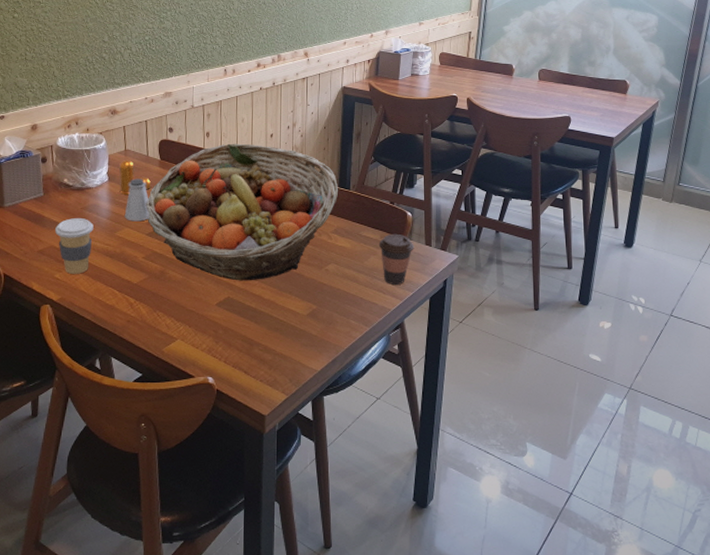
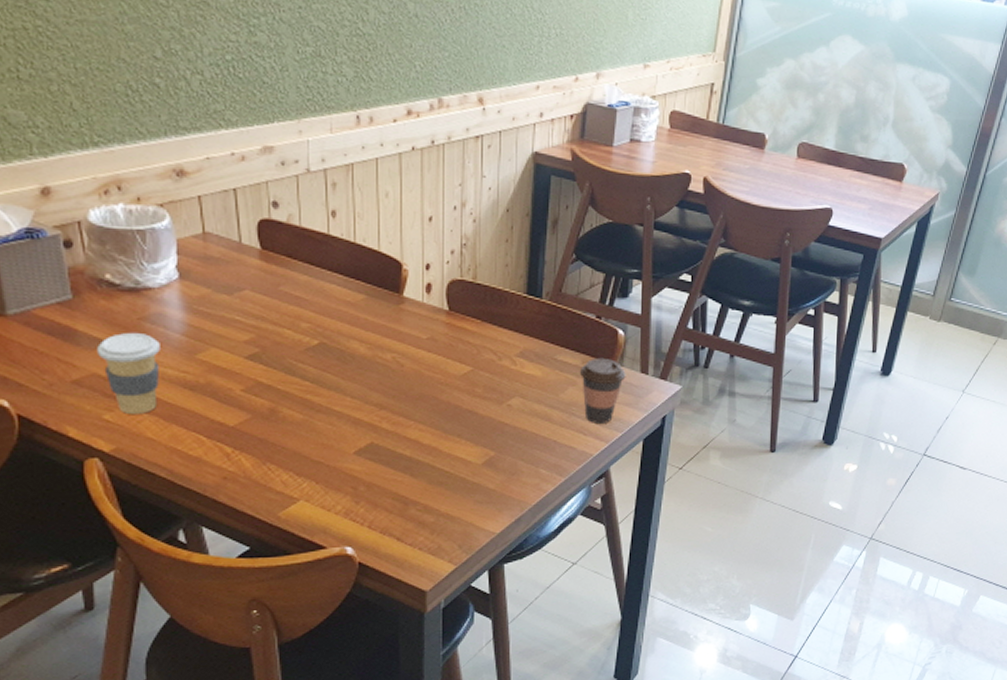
pepper shaker: present [119,159,152,195] -> none [196,246,250,299]
saltshaker: present [124,178,150,222] -> none [208,276,248,339]
fruit basket: present [145,143,339,281] -> none [241,228,527,421]

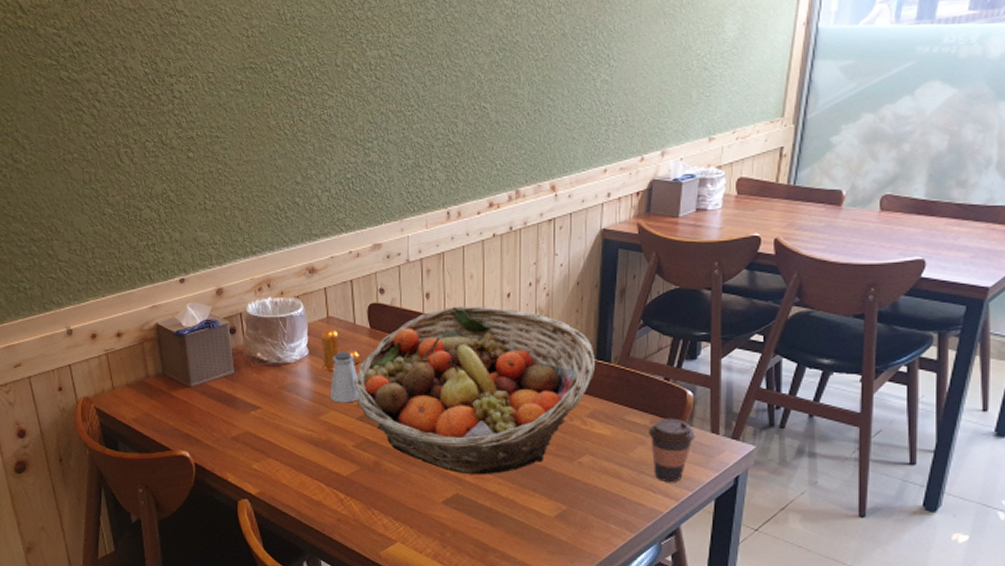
coffee cup: present [97,333,160,414] -> none [250,399,294,464]
pepper shaker: none [196,246,250,299] -> present [321,328,361,371]
saltshaker: none [208,276,248,339] -> present [329,351,359,403]
fruit basket: none [241,228,527,421] -> present [354,306,596,475]

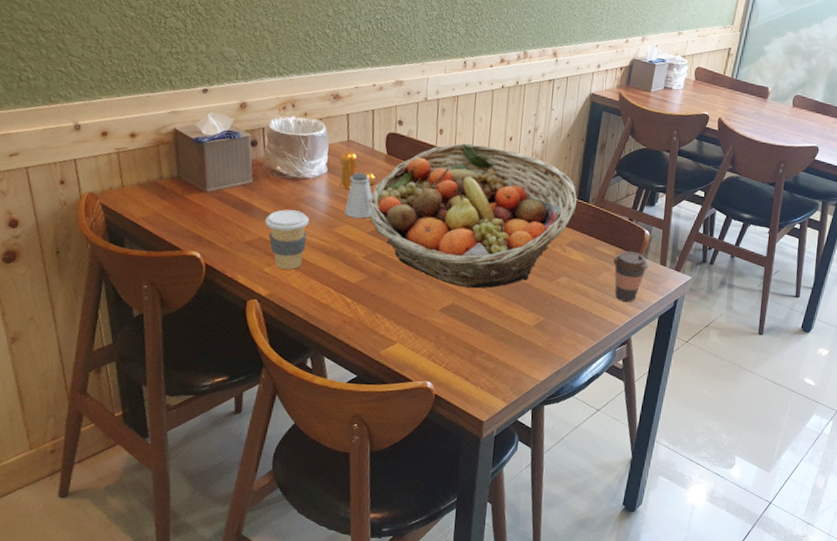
coffee cup: none [250,399,294,464] -> present [265,209,309,270]

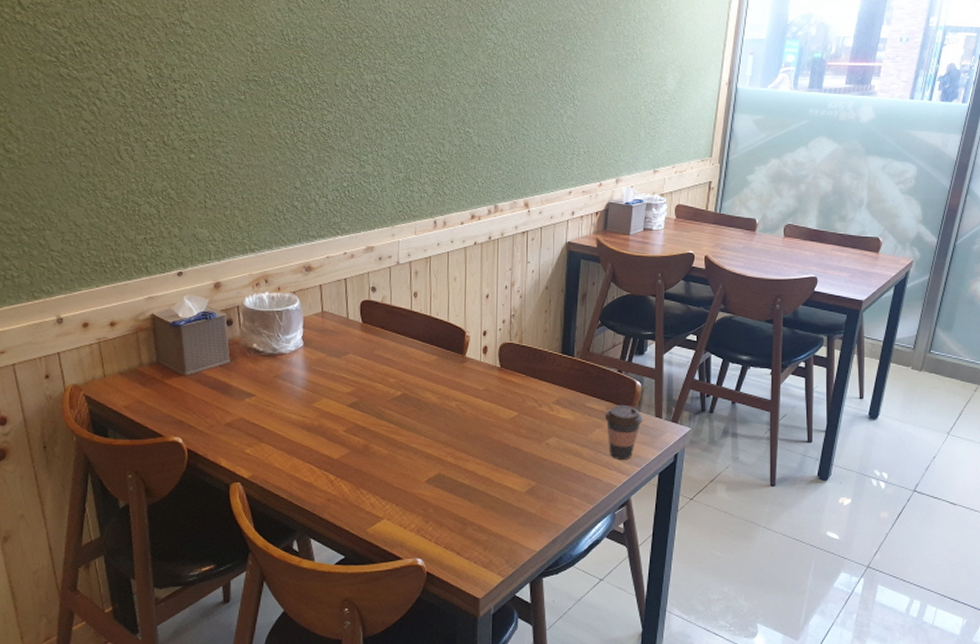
coffee cup: present [265,209,309,270] -> none [244,388,288,449]
pepper shaker: present [339,150,377,189] -> none [315,322,353,361]
saltshaker: present [344,172,373,219] -> none [322,344,351,391]
fruit basket: present [368,143,578,289] -> none [346,304,562,456]

